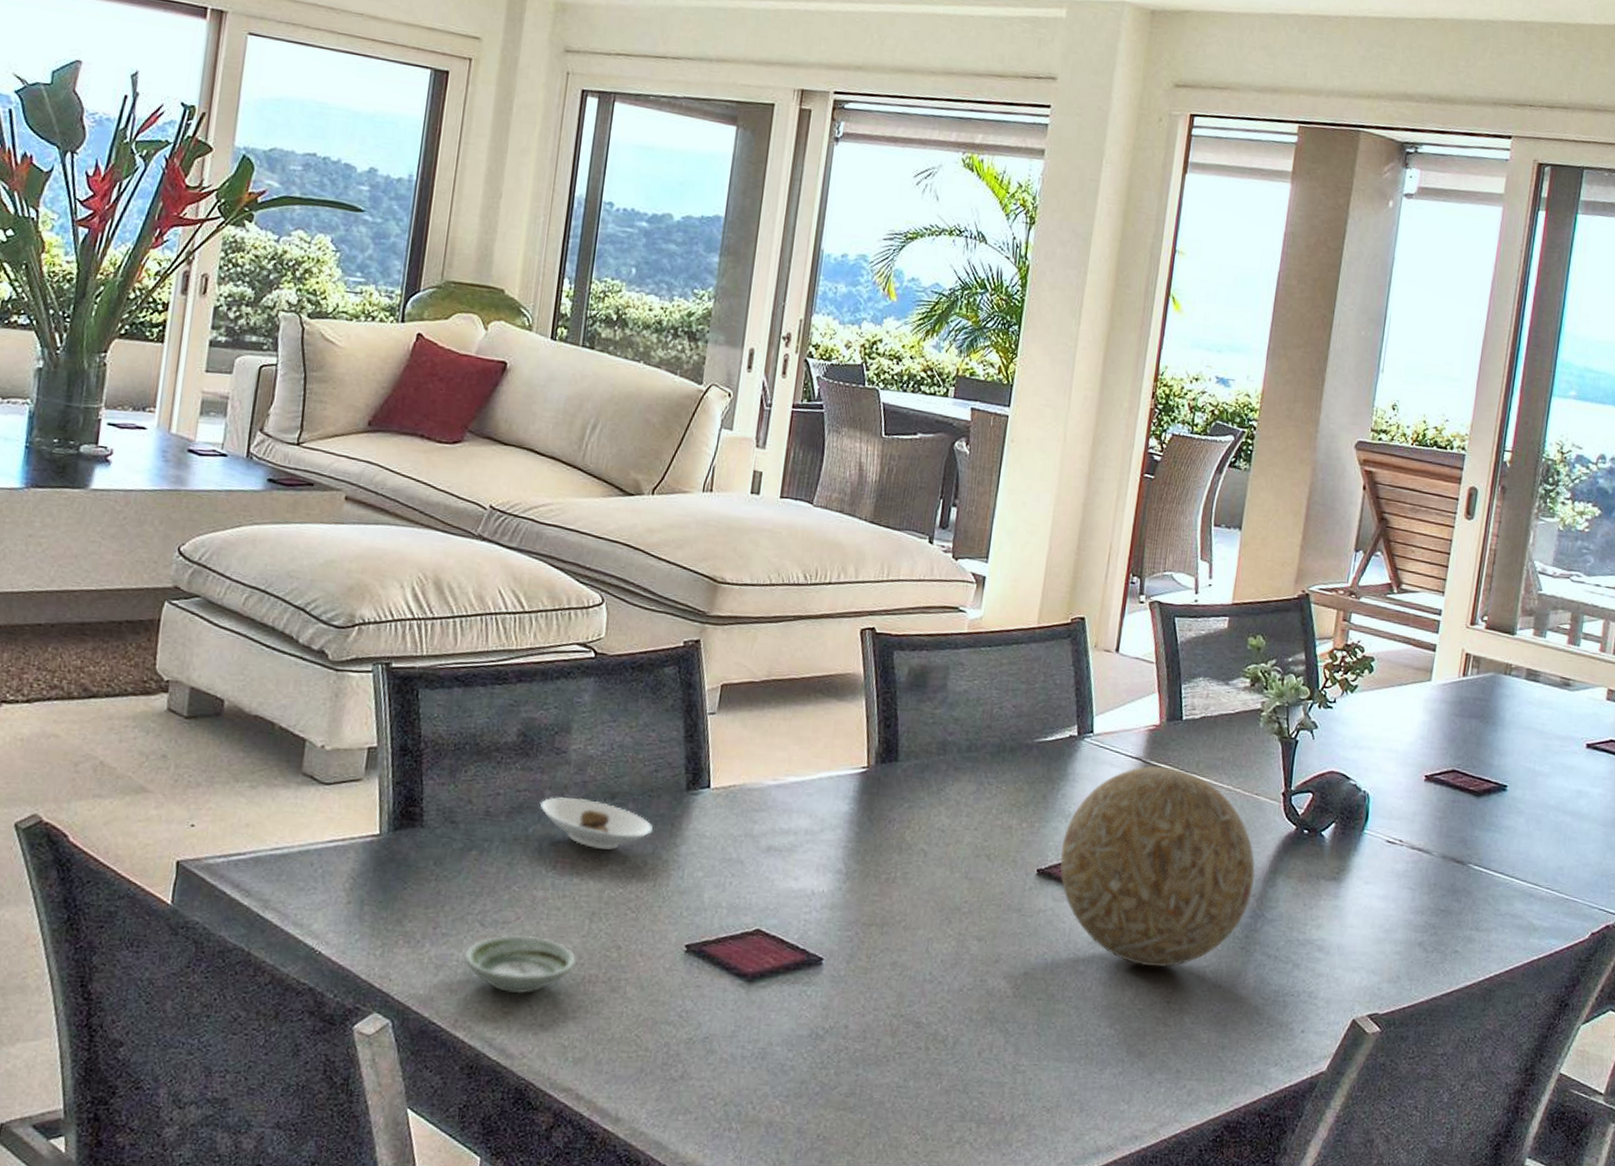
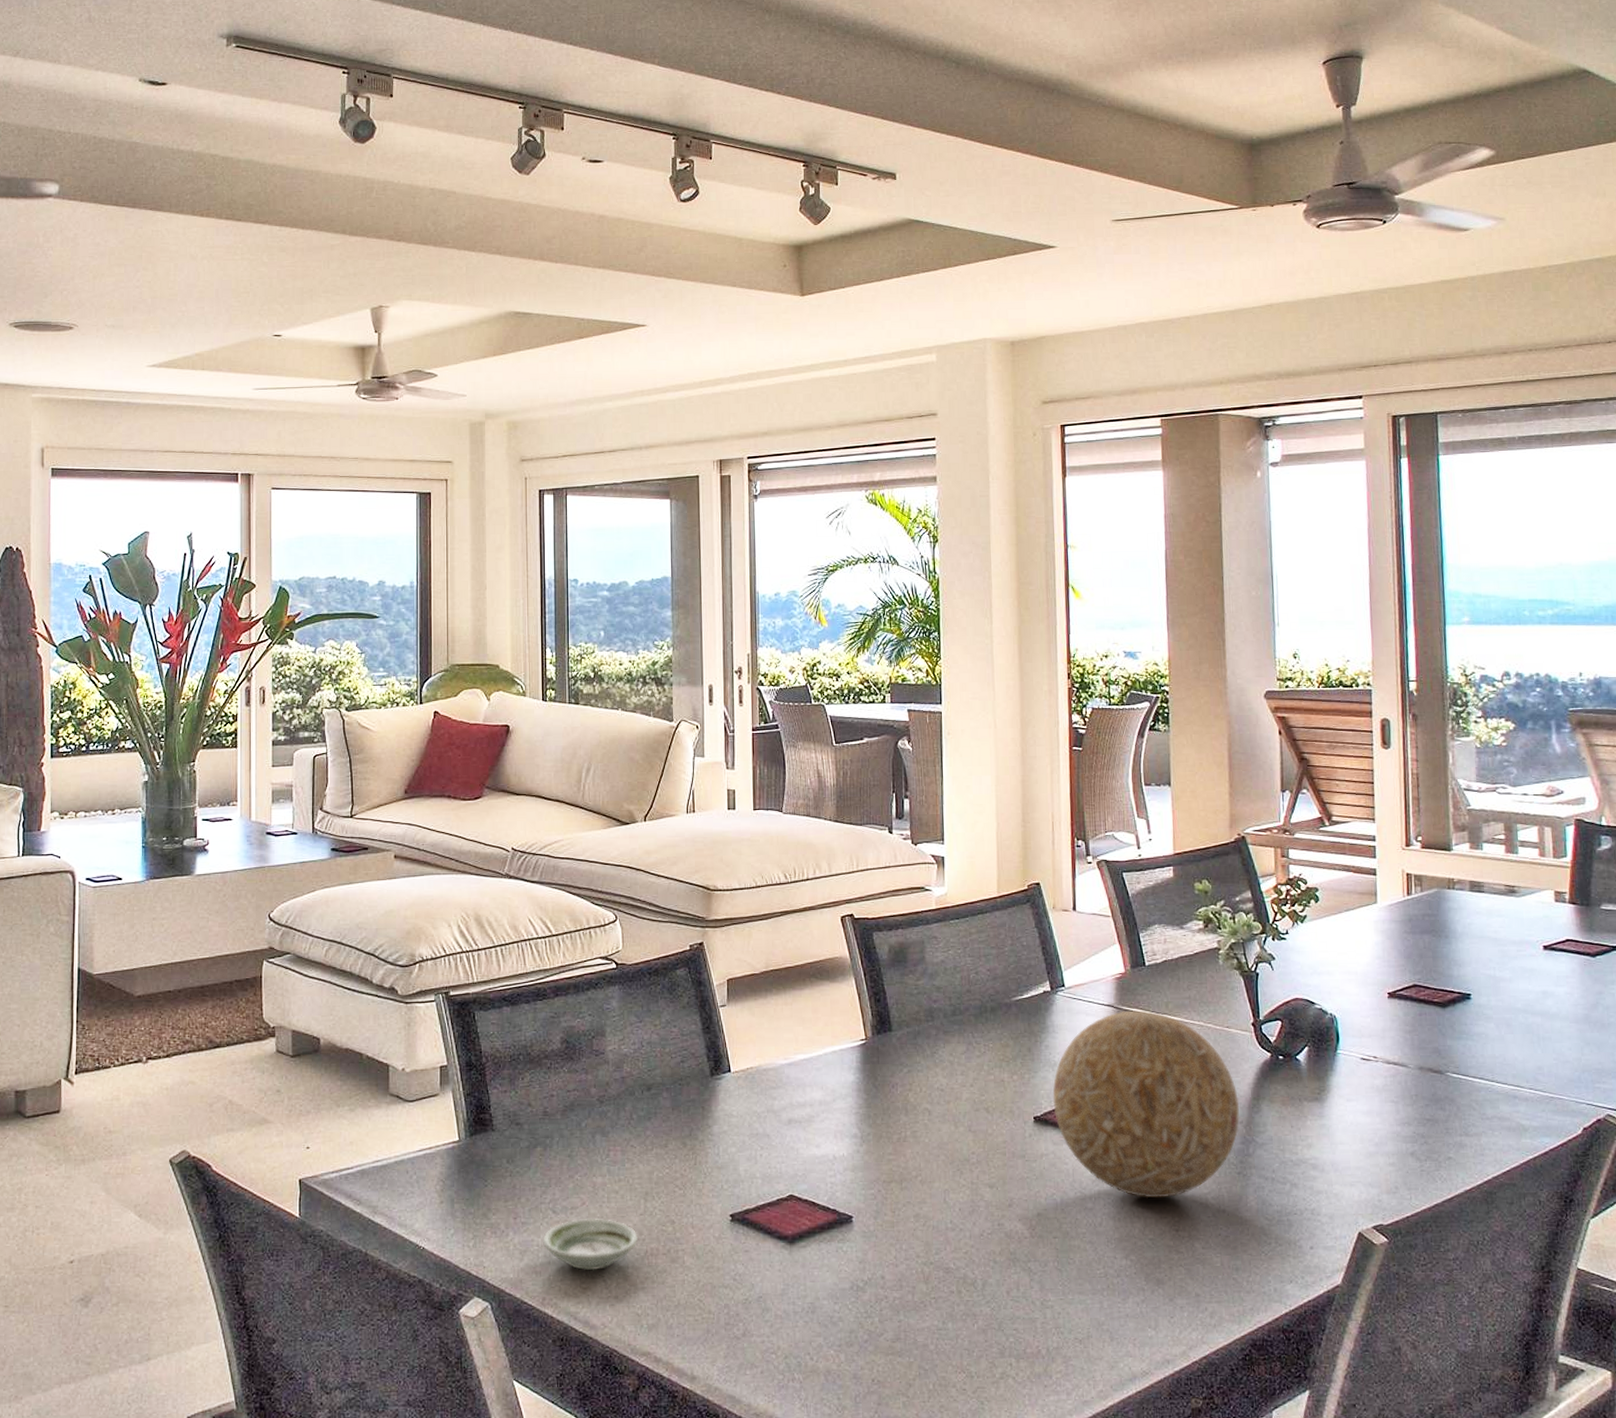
saucer: present [539,797,653,850] -> none [588,1092,686,1136]

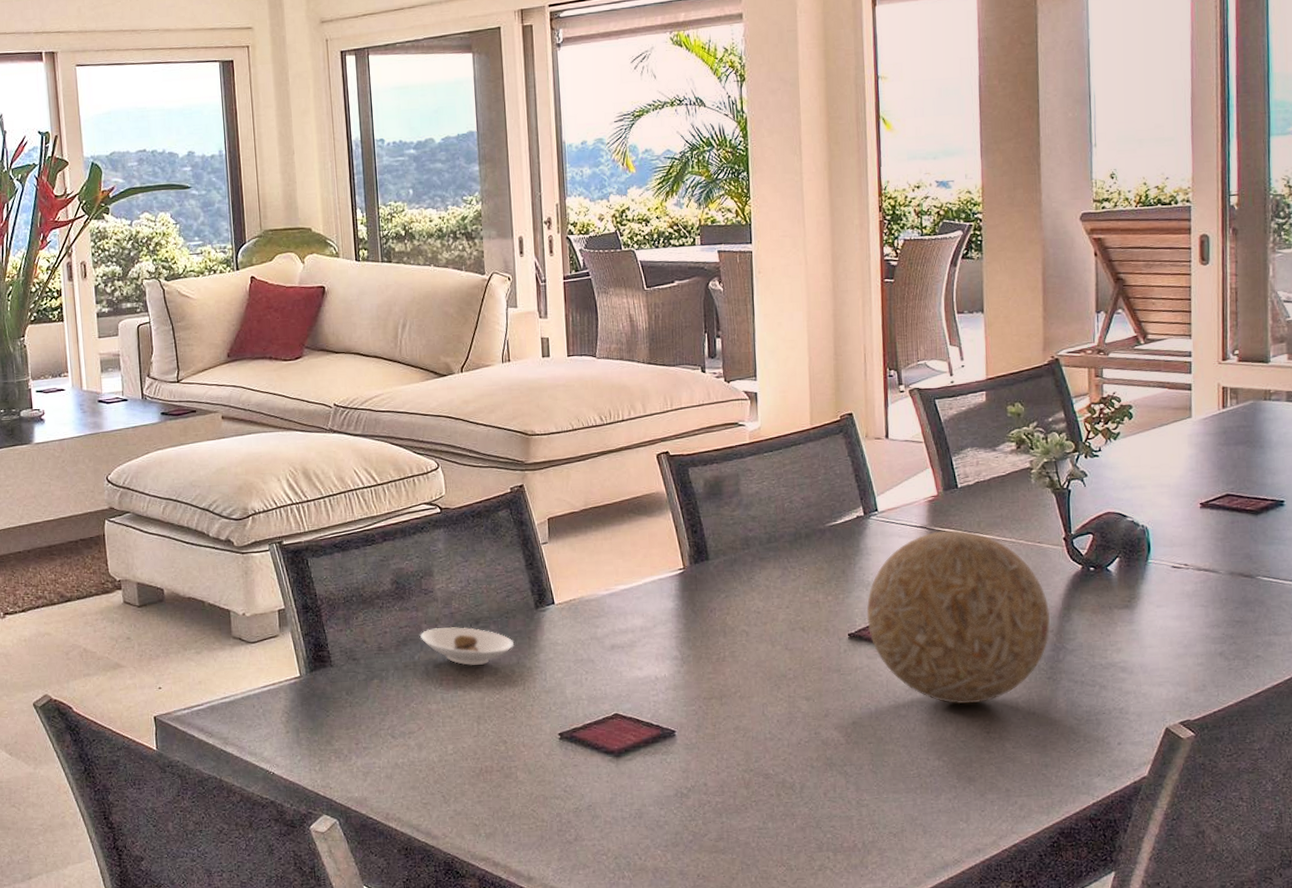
saucer: present [543,1218,638,1271] -> none [384,741,473,788]
saucer: none [588,1092,686,1136] -> present [419,626,514,665]

